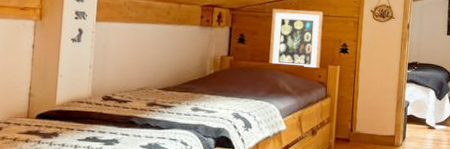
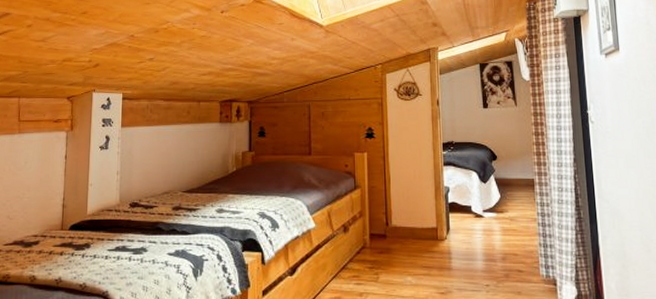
wall art: present [269,8,324,68] -> none [290,95,345,156]

